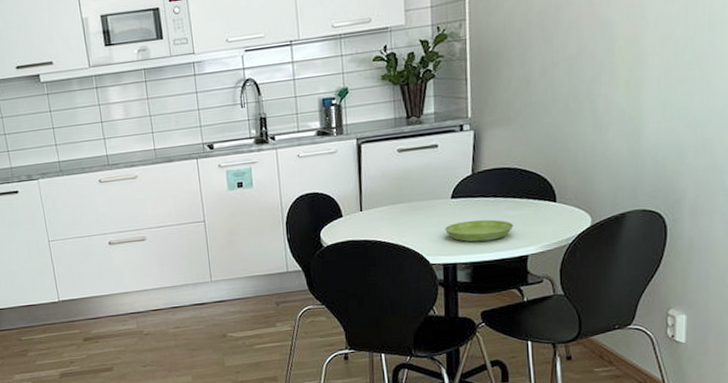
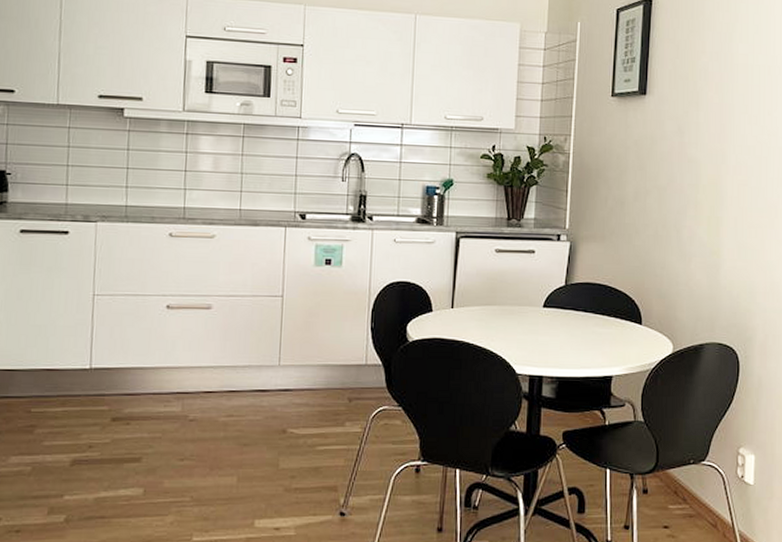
saucer: present [445,219,514,242] -> none [534,332,601,356]

